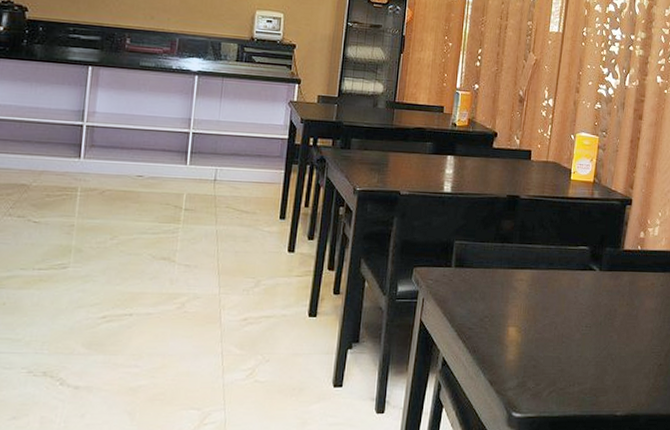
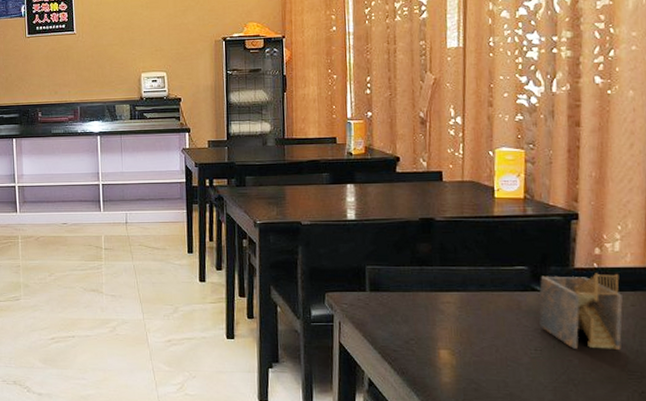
napkin holder: none [591,255,655,326] -> present [539,273,623,350]

